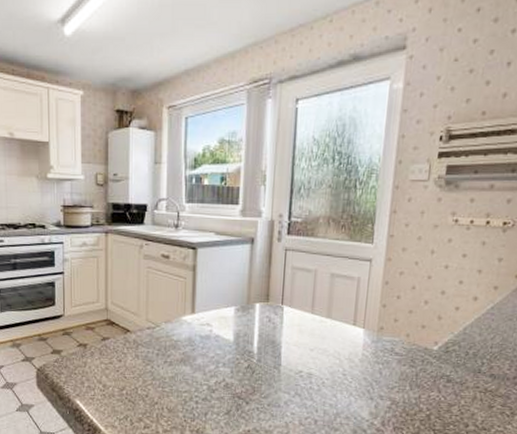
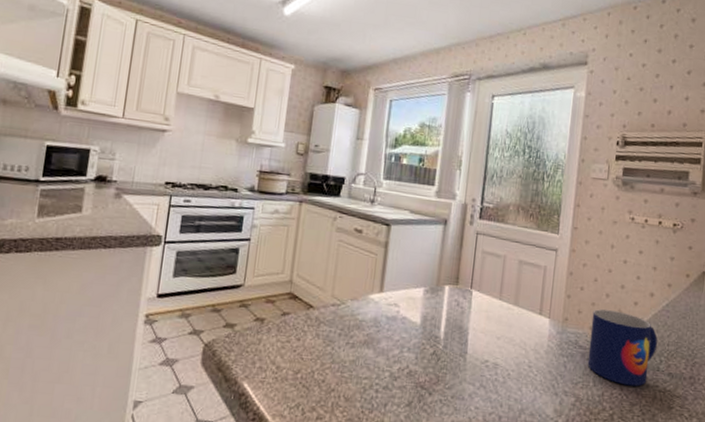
mug: none [404,316,481,388] -> present [587,309,658,387]

